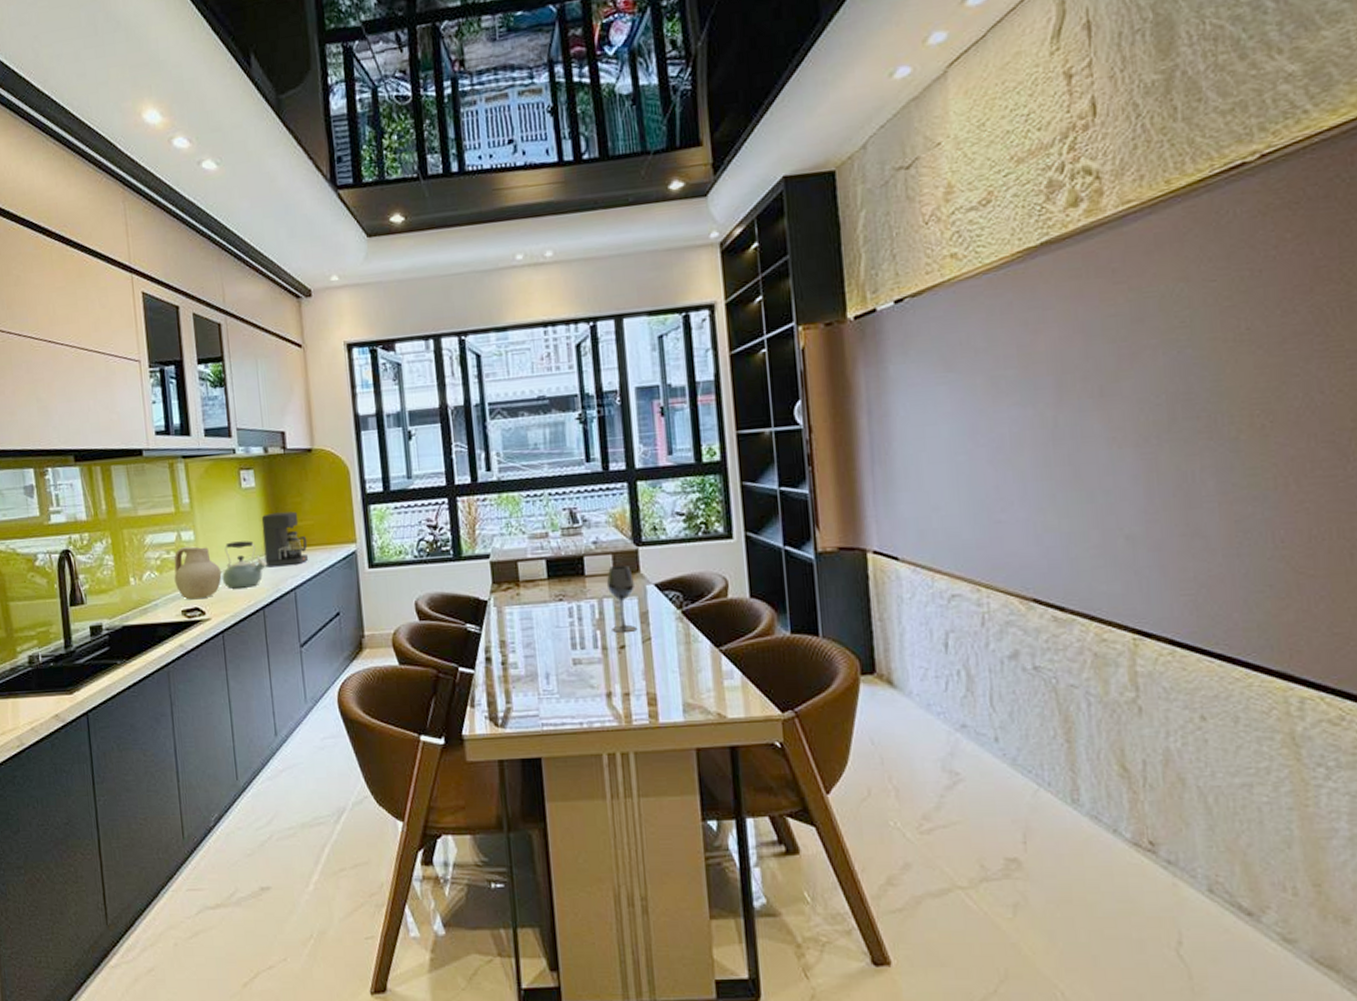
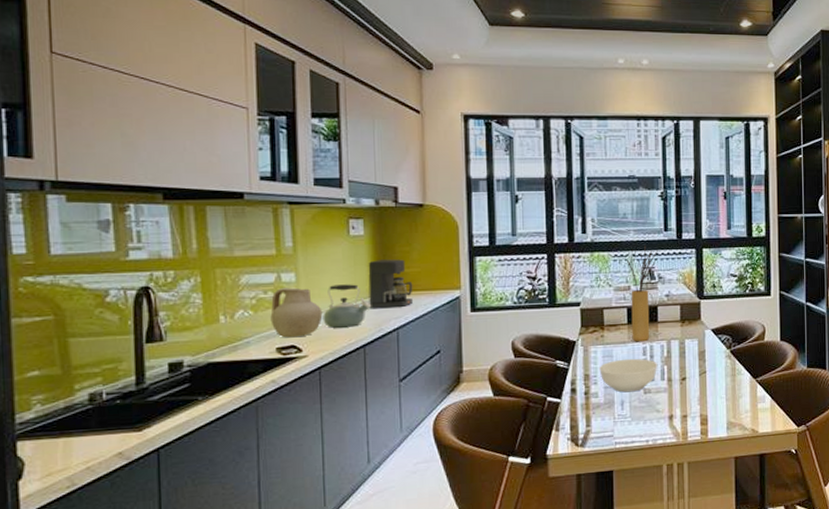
bowl: none [517,621,589,663] -> present [599,358,658,393]
vase: none [542,481,581,601] -> present [627,245,659,342]
wineglass: present [606,565,638,634] -> none [674,314,696,368]

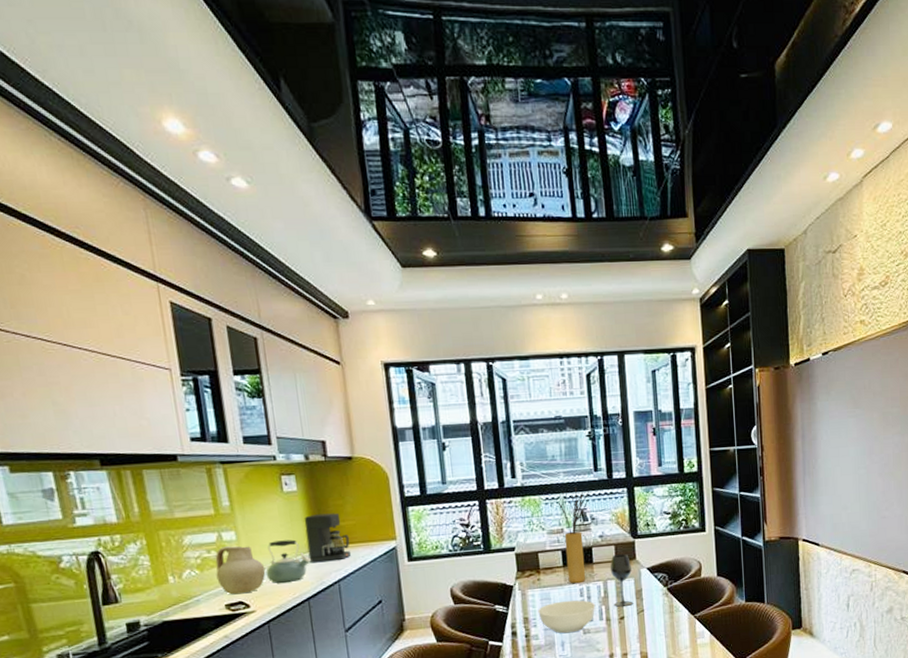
wineglass: none [674,314,696,368] -> present [610,554,634,608]

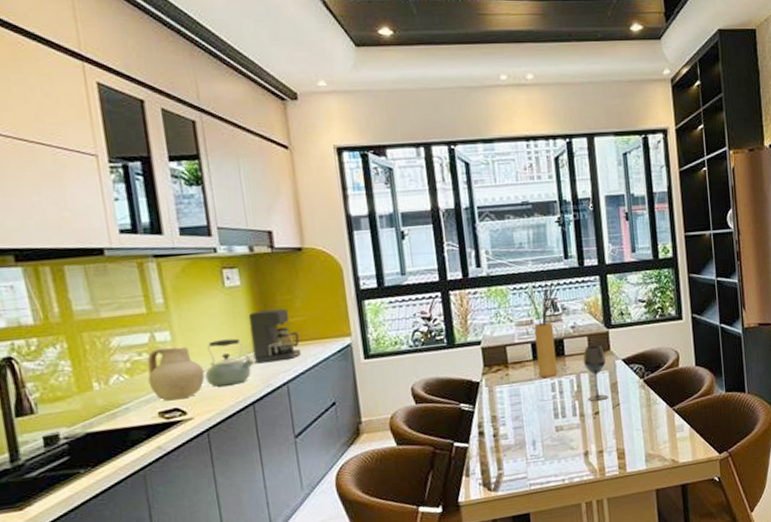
bowl: present [538,600,596,634] -> none [506,395,569,432]

